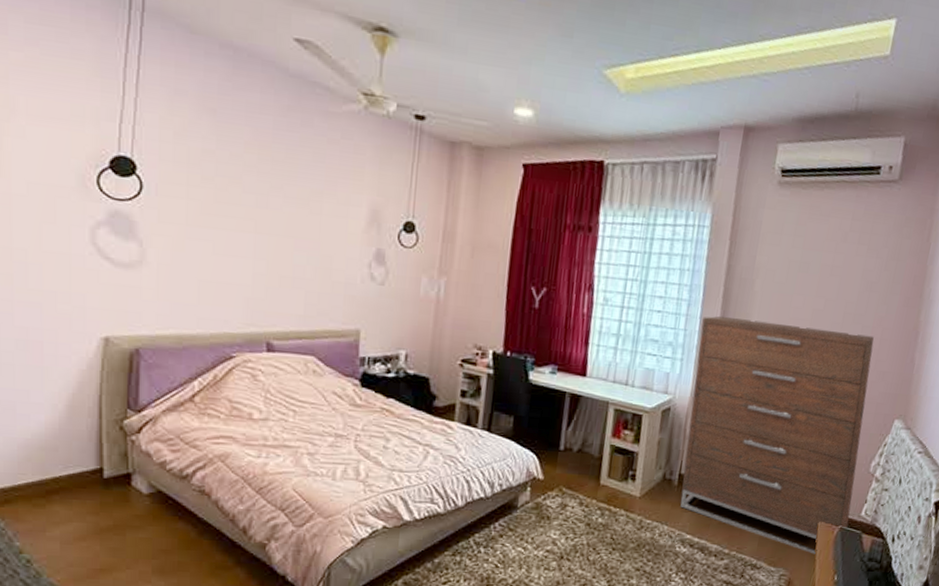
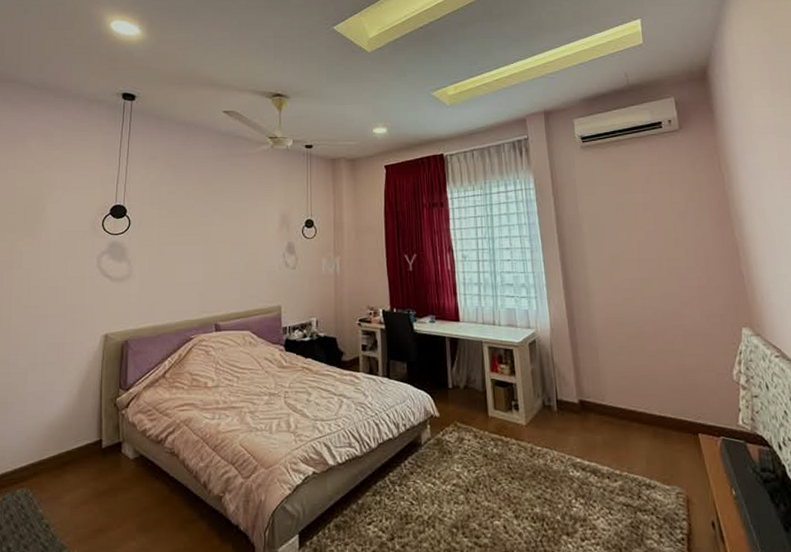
dresser: present [680,316,874,556] -> none [546,256,729,470]

